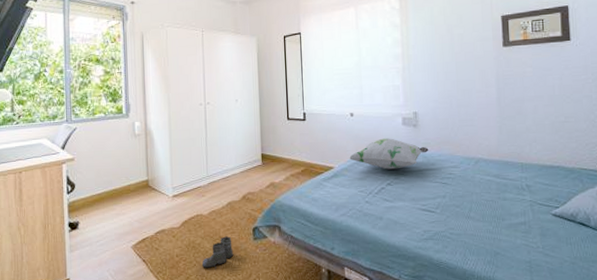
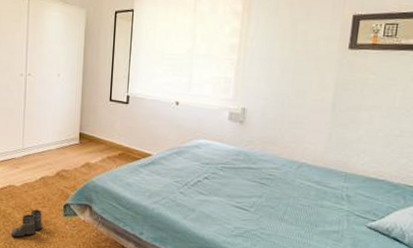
decorative pillow: present [349,138,429,170] -> none [169,131,252,164]

